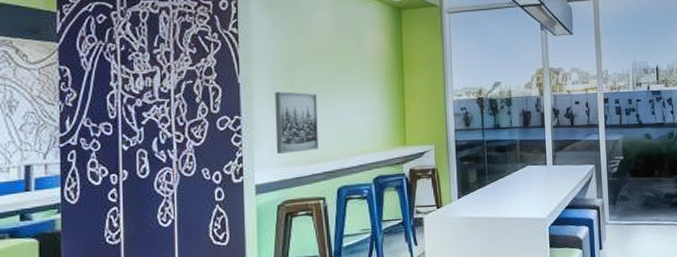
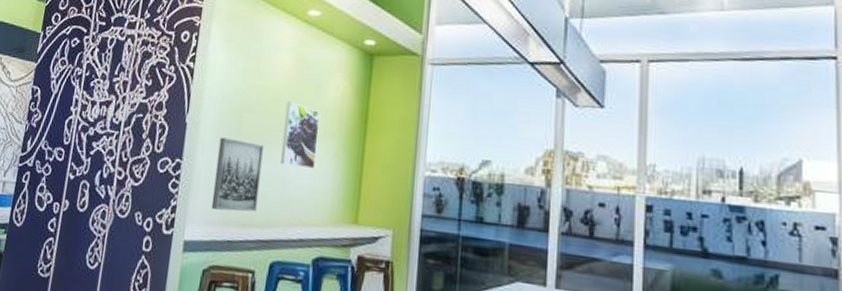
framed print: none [331,54,365,108] -> present [281,102,321,169]

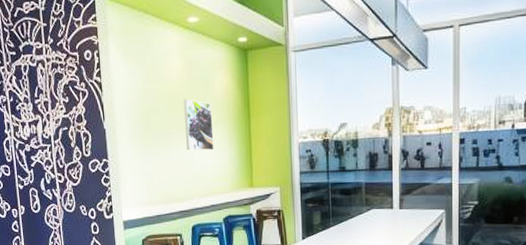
wall art: present [211,137,264,212] -> none [135,136,174,193]

